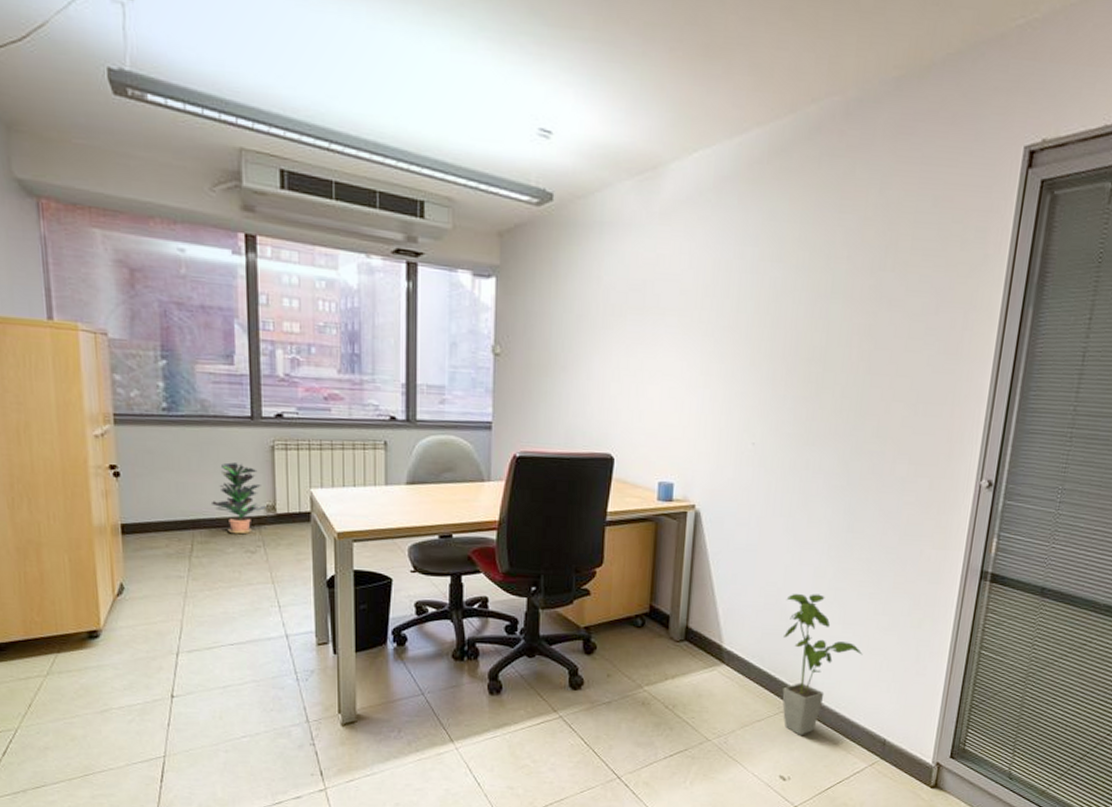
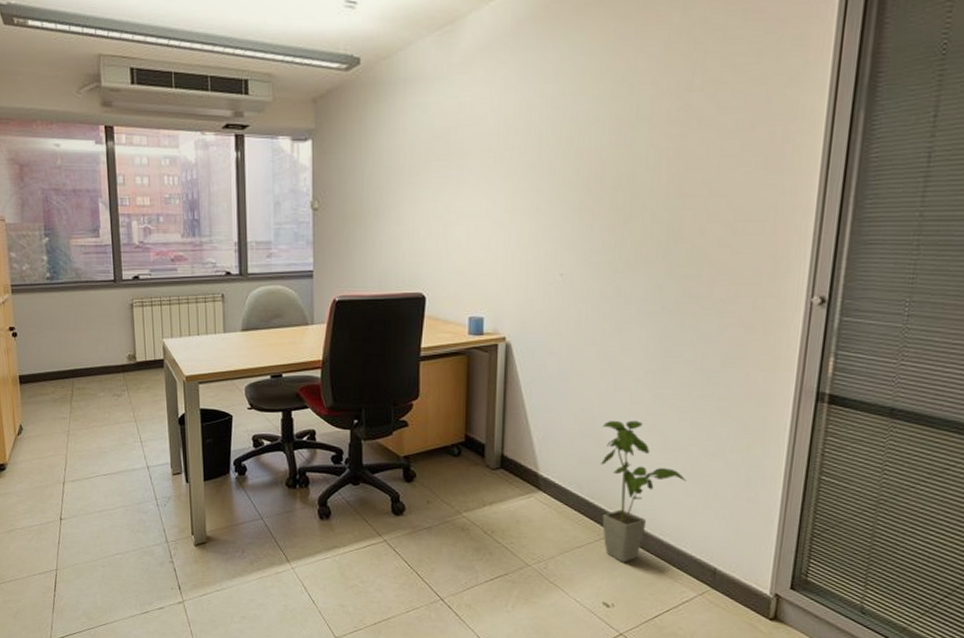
potted plant: present [212,462,267,535] -> none [86,320,129,381]

